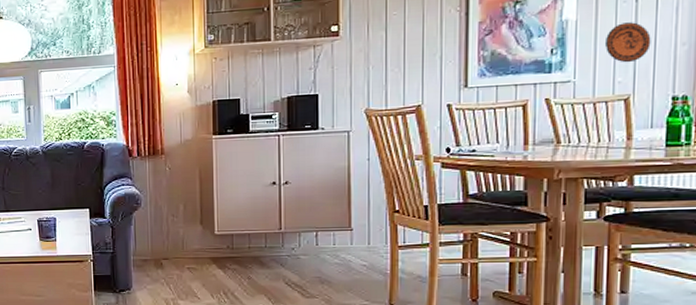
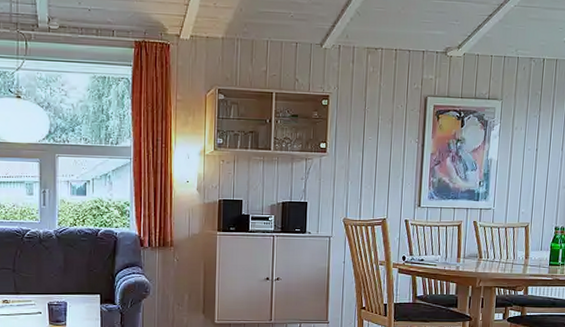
decorative plate: present [605,22,651,63] -> none [515,166,545,198]

